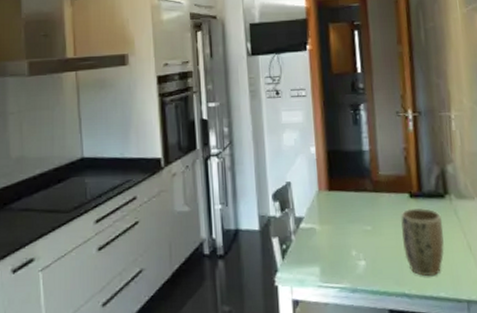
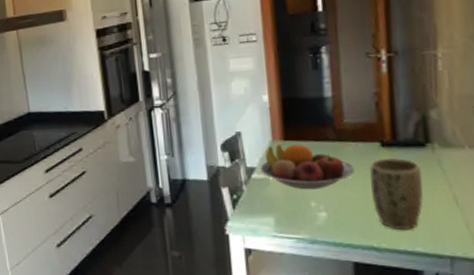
fruit bowl: none [307,194,389,239] -> present [260,144,355,190]

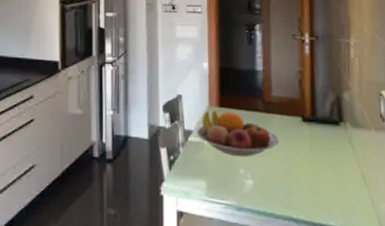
plant pot: present [369,158,424,229] -> none [291,133,337,203]

